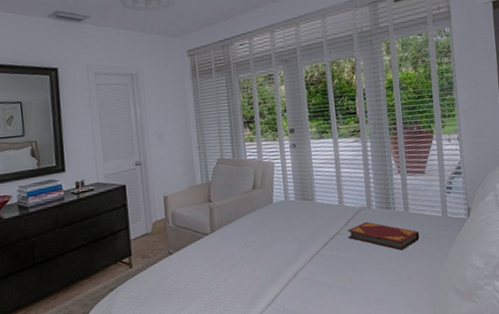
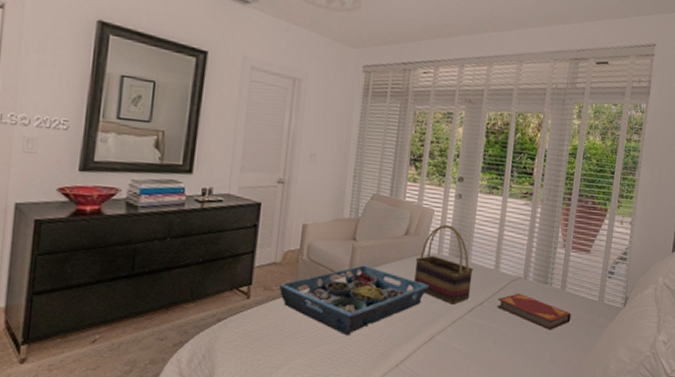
serving tray: none [154,221,284,286] -> present [278,265,430,336]
woven basket: none [266,172,322,243] -> present [414,224,473,305]

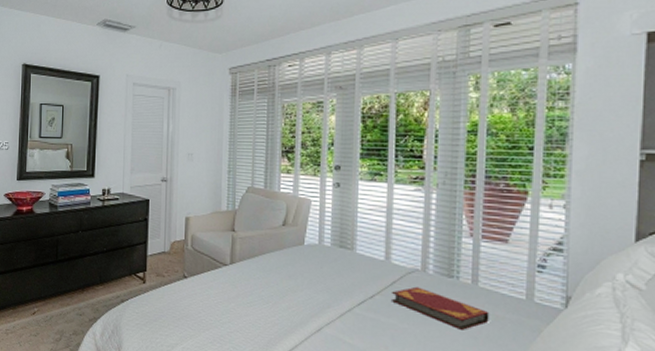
serving tray: present [278,265,430,336] -> none [169,254,313,322]
woven basket: present [414,224,473,305] -> none [295,214,360,297]

